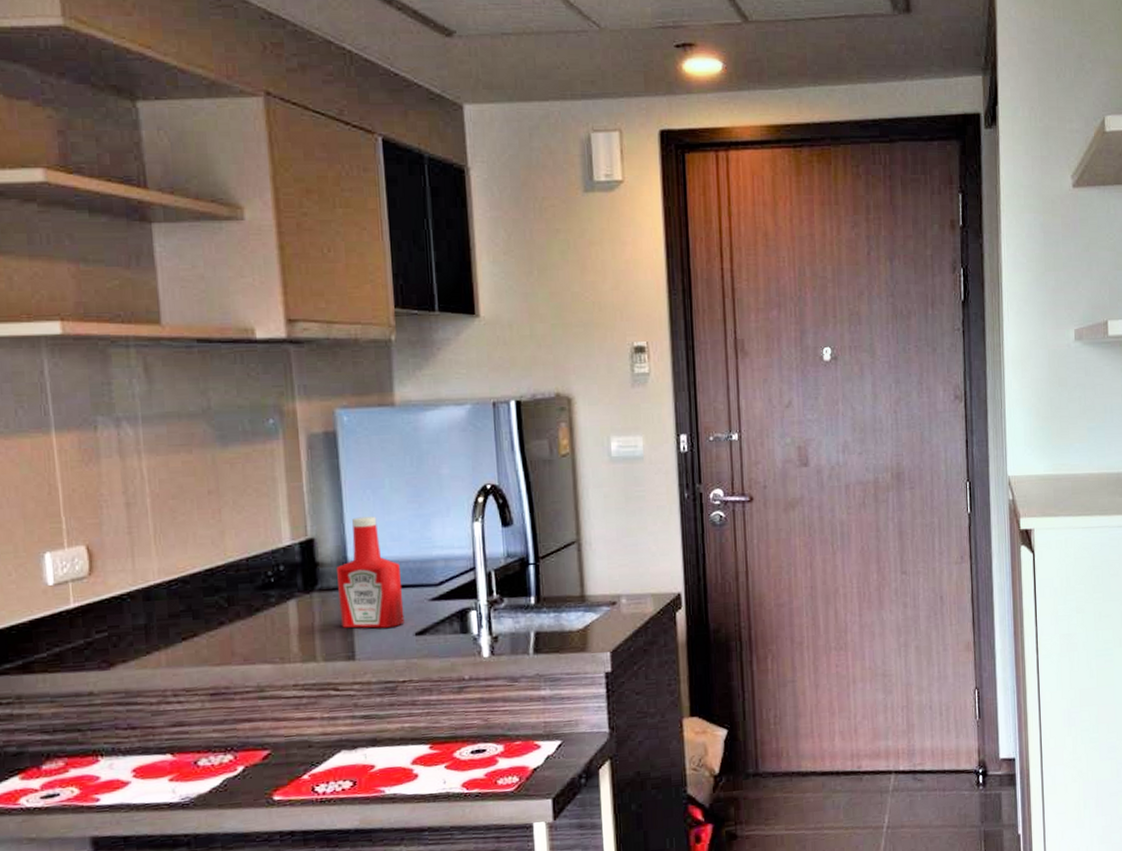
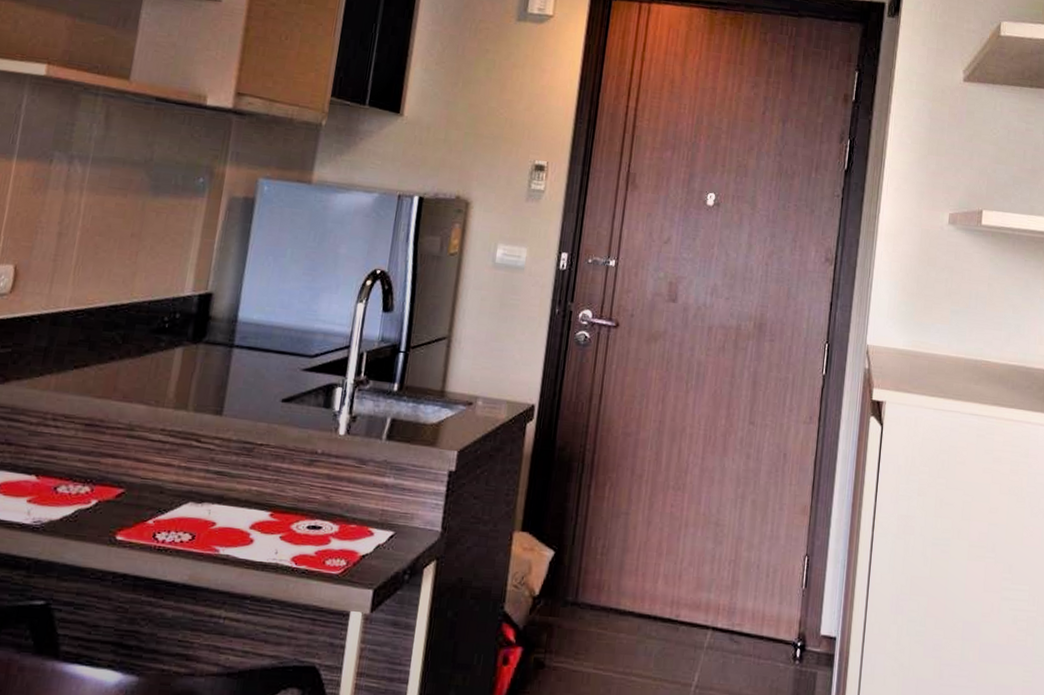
ketchup bottle: present [337,516,405,629] -> none [217,280,283,390]

